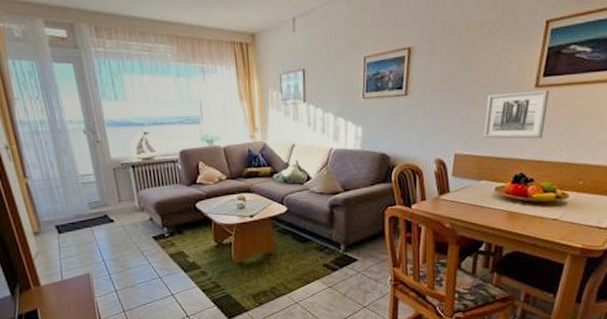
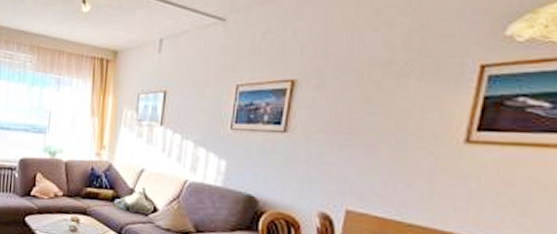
wall art: present [483,89,549,139] -> none [387,144,487,208]

